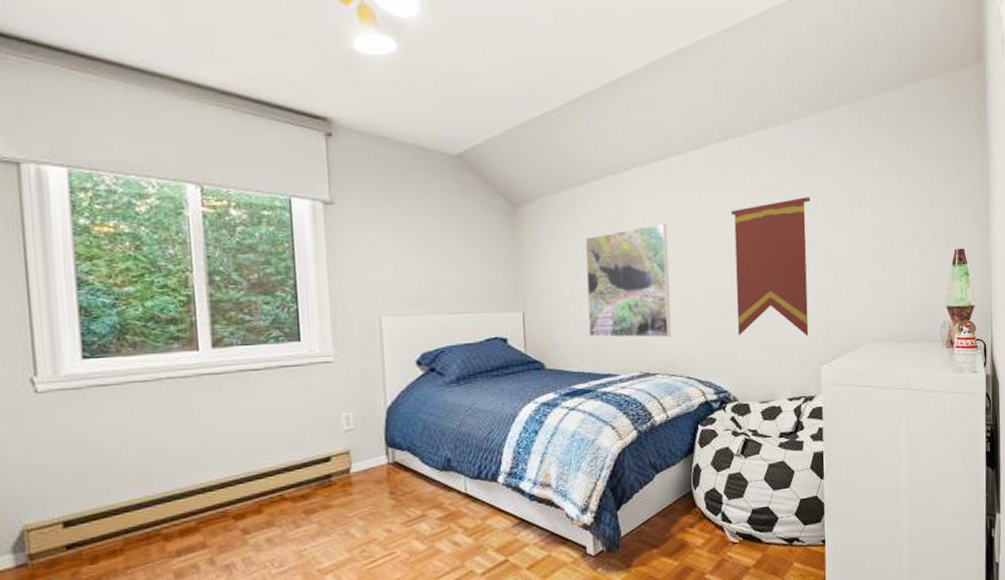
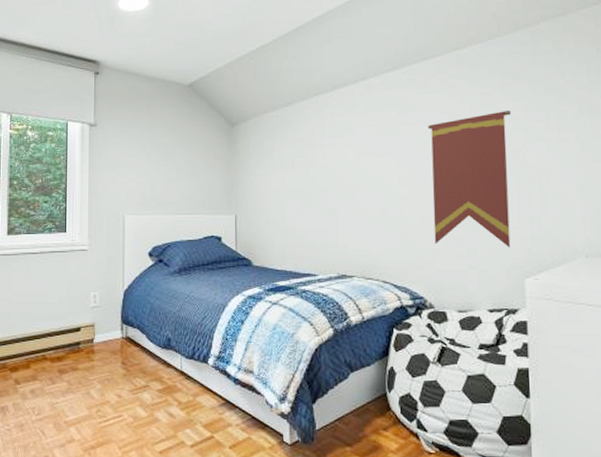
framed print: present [585,224,671,338] -> none [291,138,368,243]

